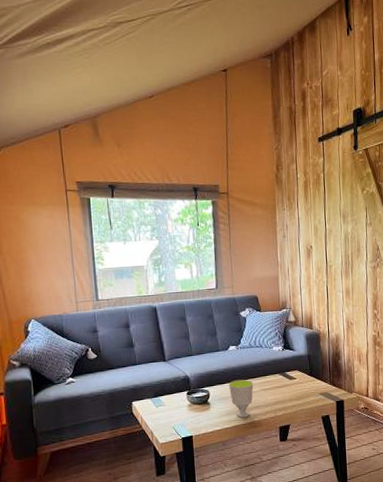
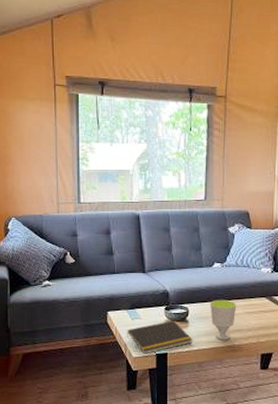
notepad: none [152,403,216,440] -> present [126,320,193,354]

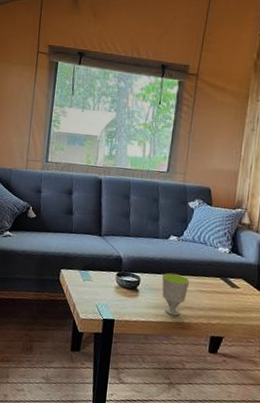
notepad: present [126,320,193,354] -> none [76,286,142,318]

